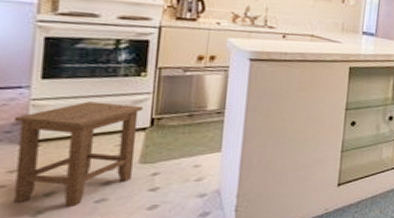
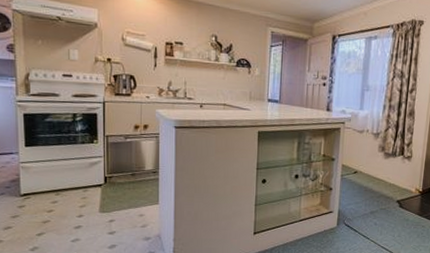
stool: present [13,101,143,207] -> none [10,164,98,244]

